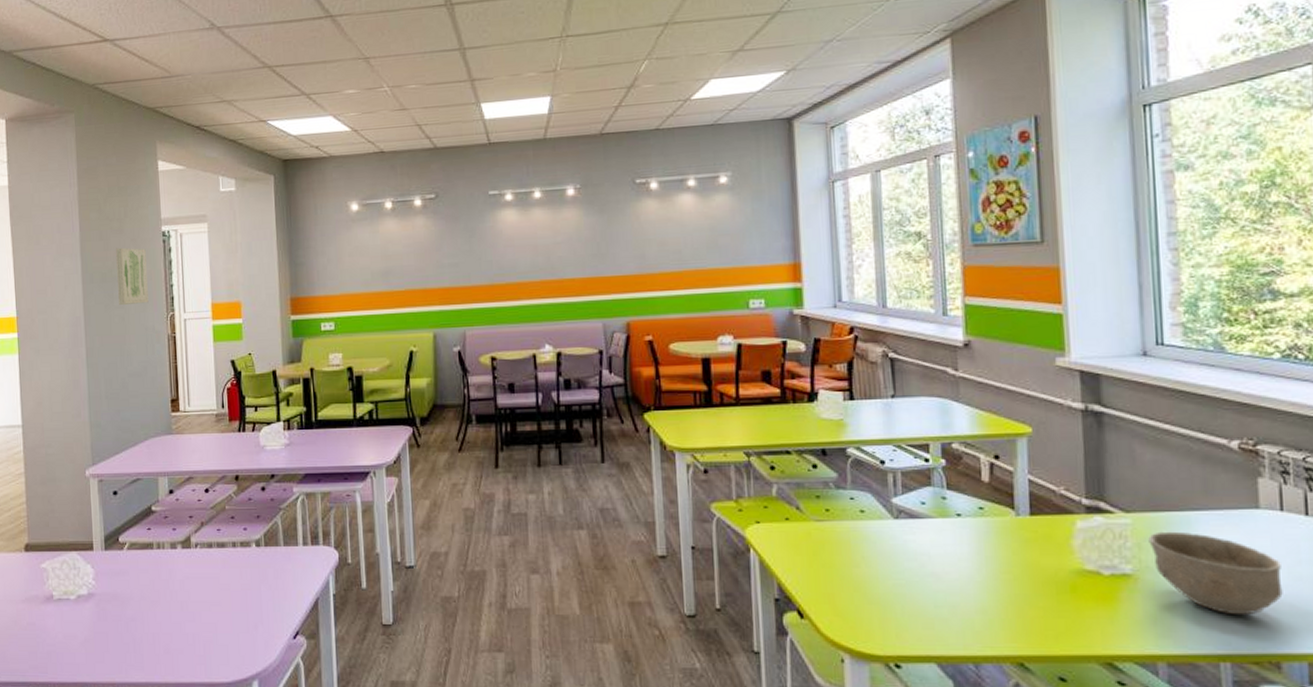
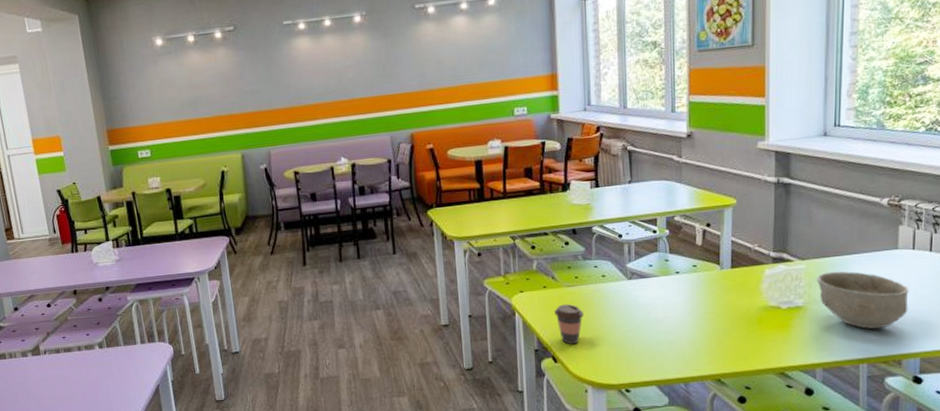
coffee cup: none [799,542,839,596] -> present [554,303,585,344]

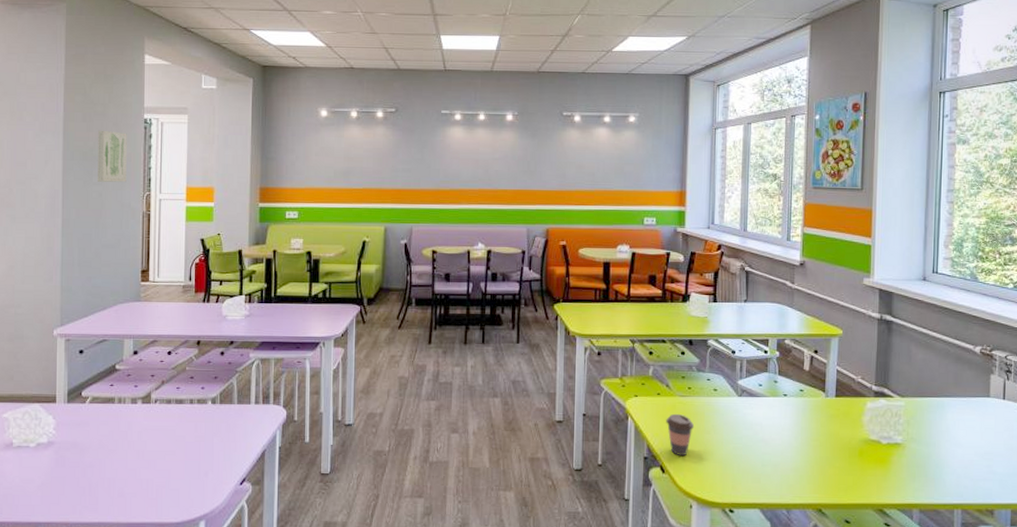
bowl: present [817,271,909,330] -> none [915,412,1000,475]

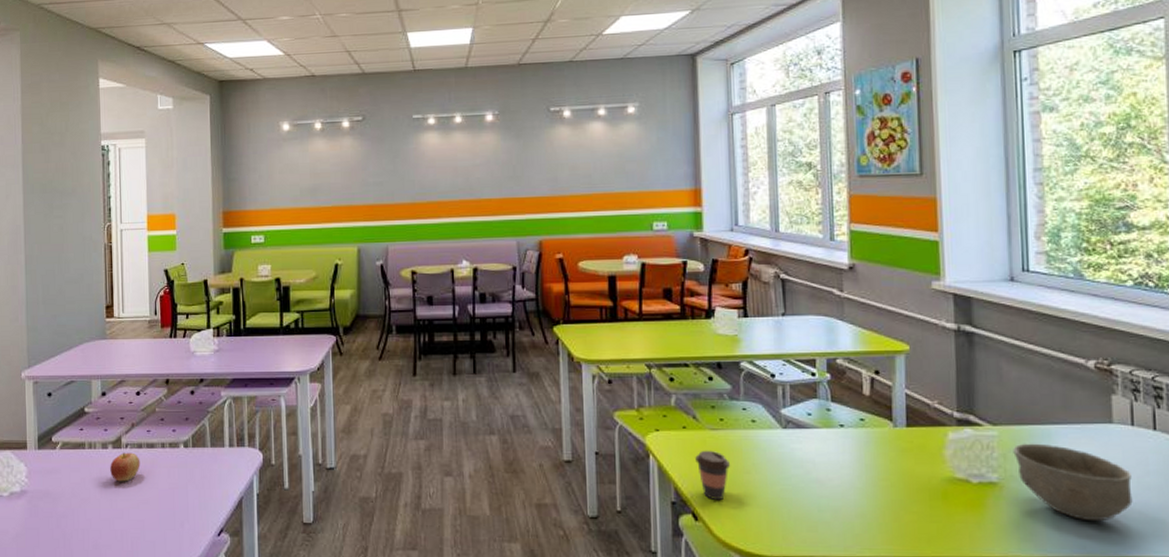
wall art: present [98,130,127,182] -> none [57,160,87,215]
apple: none [139,407,169,435] -> present [110,452,141,482]
bowl: none [915,412,1000,475] -> present [1013,443,1133,522]

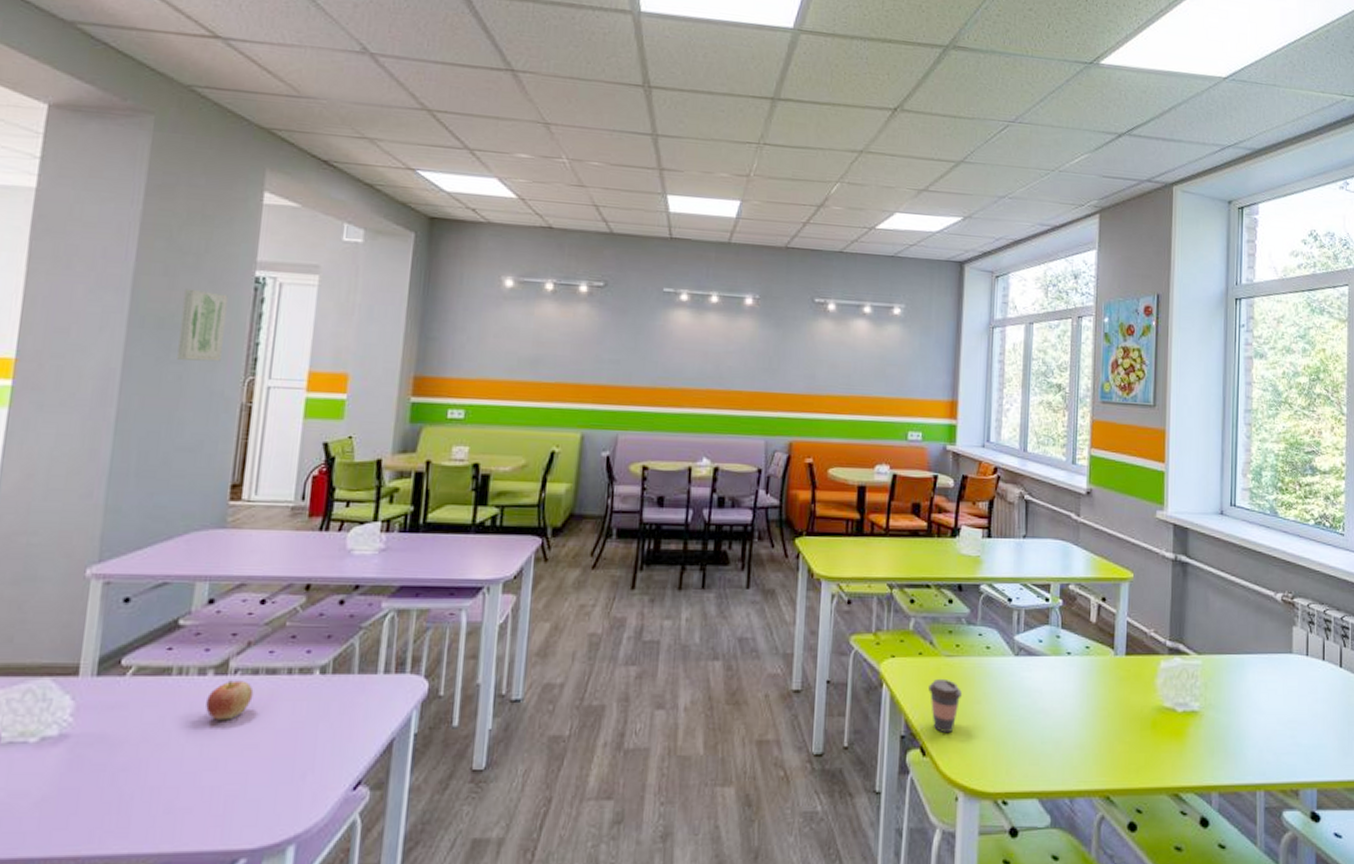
wall art: none [57,160,87,215] -> present [177,288,228,362]
bowl: present [1013,443,1133,522] -> none [1213,672,1304,748]

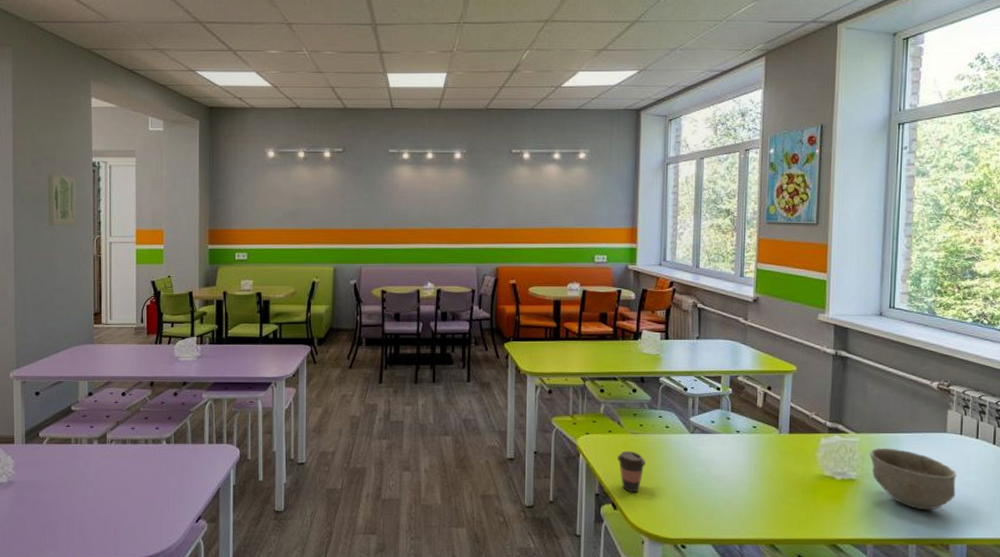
apple: present [206,680,254,720] -> none [95,447,124,474]
bowl: none [1213,672,1304,748] -> present [870,447,957,511]

